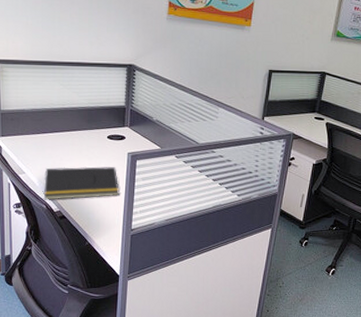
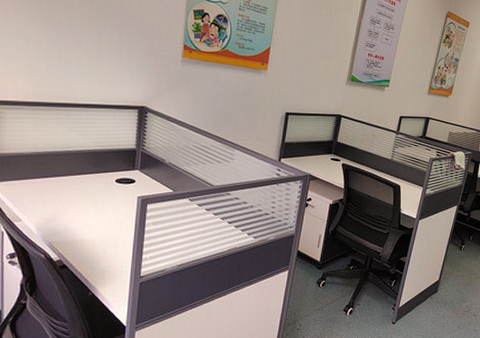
notepad: present [44,166,120,200] -> none [43,212,128,249]

